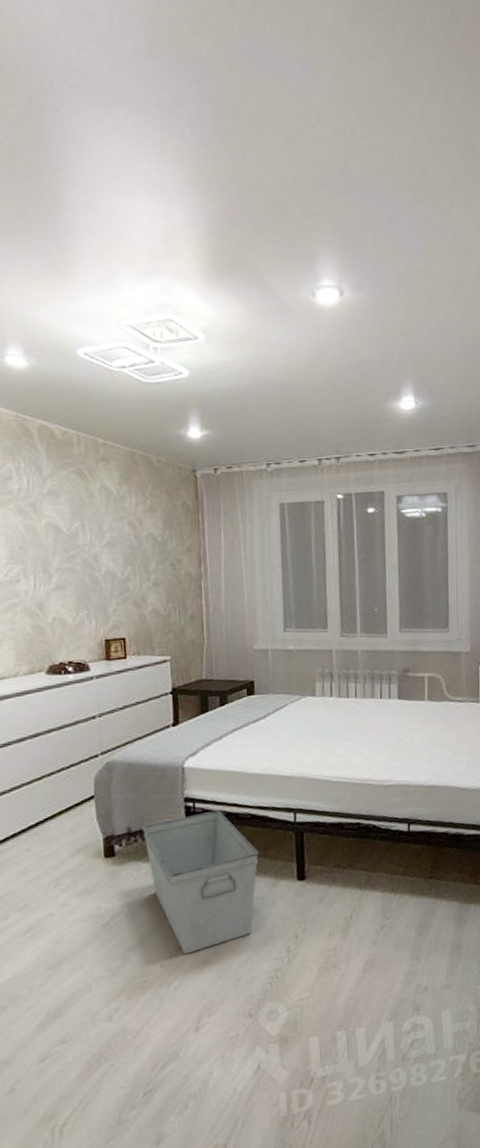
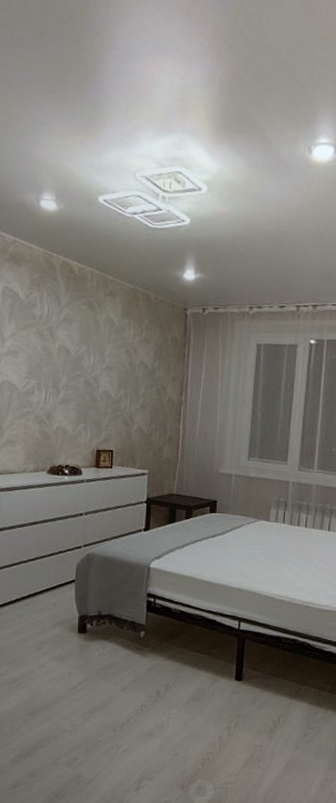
storage bin: present [142,810,259,955] -> none [110,608,204,725]

